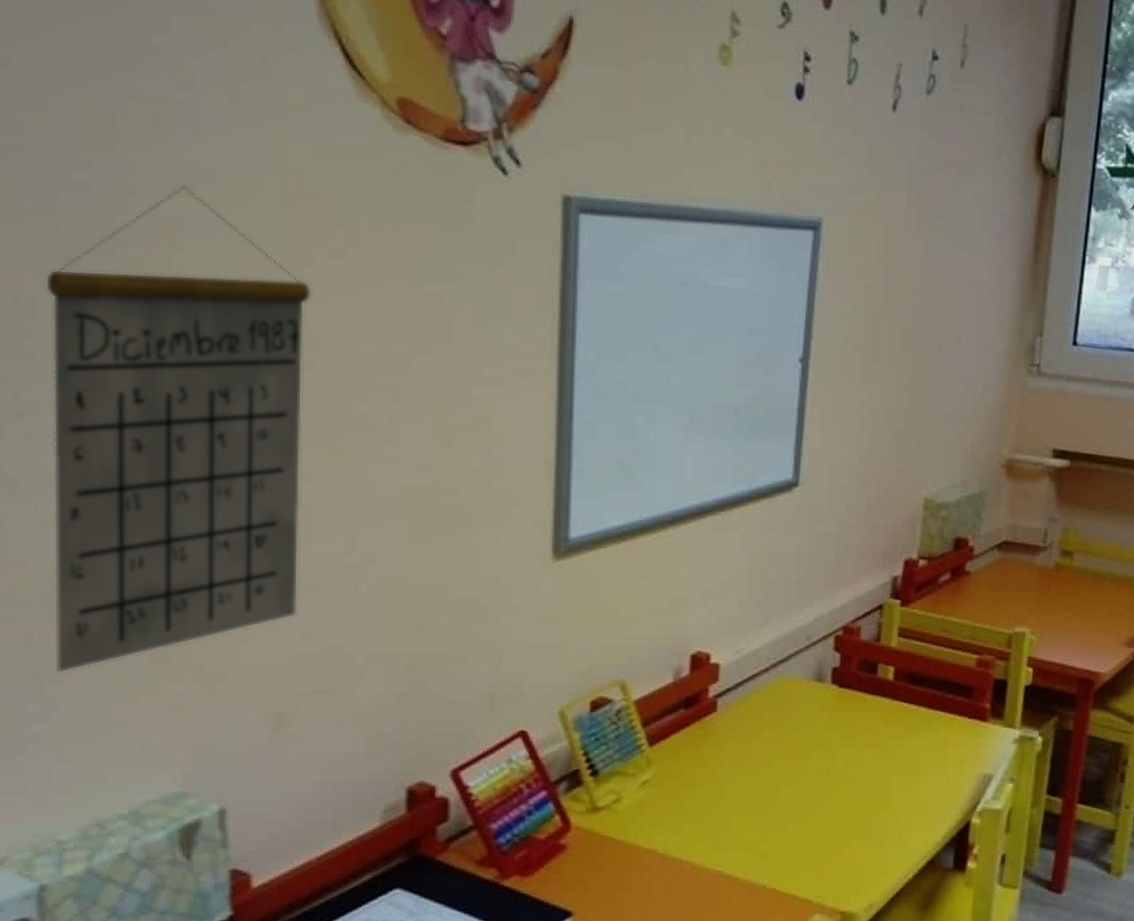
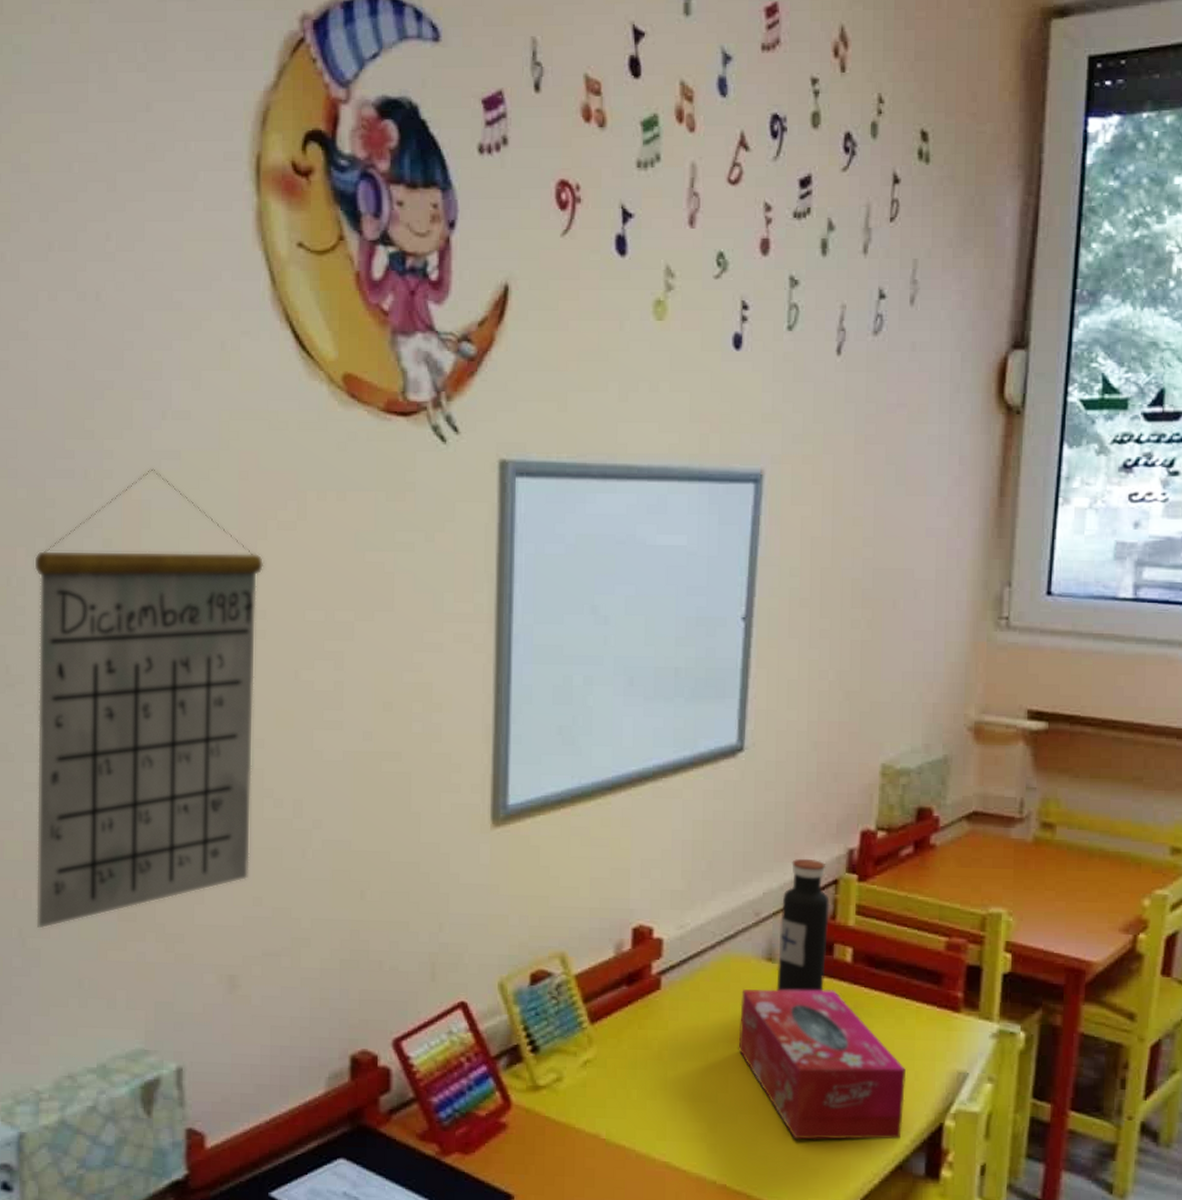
tissue box: none [788,706,939,843] -> present [738,988,907,1140]
water bottle: none [825,586,875,708] -> present [776,858,830,992]

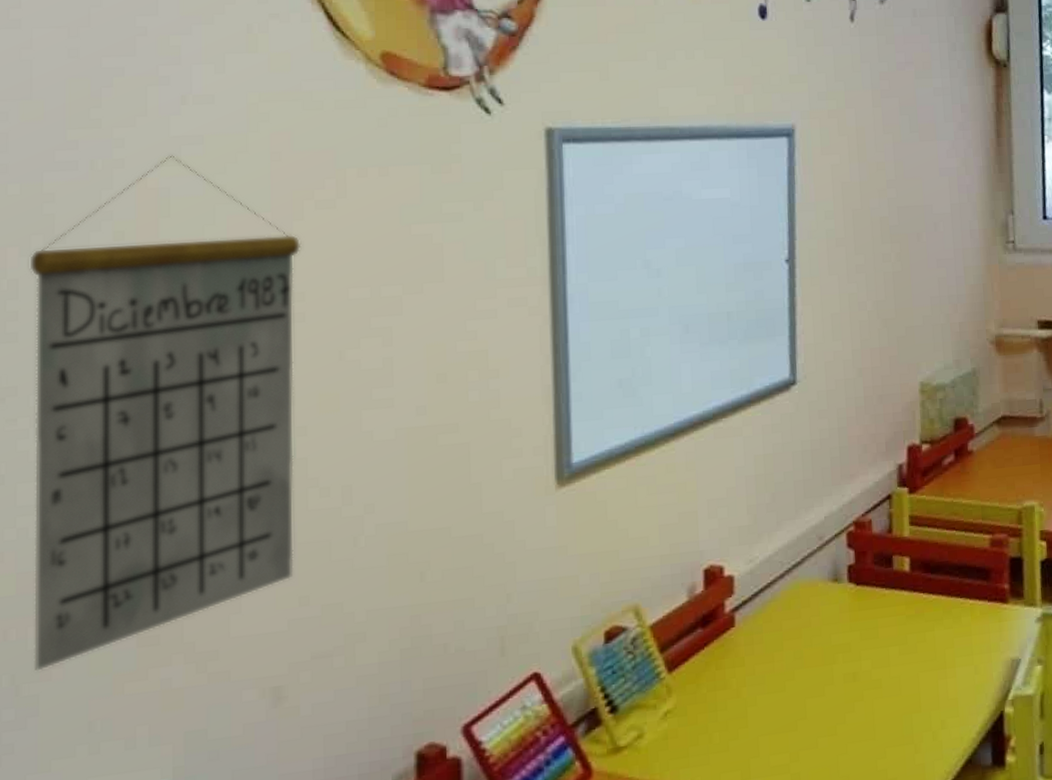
tissue box: present [738,988,907,1140] -> none [811,600,969,753]
water bottle: present [776,858,830,992] -> none [842,478,887,609]

